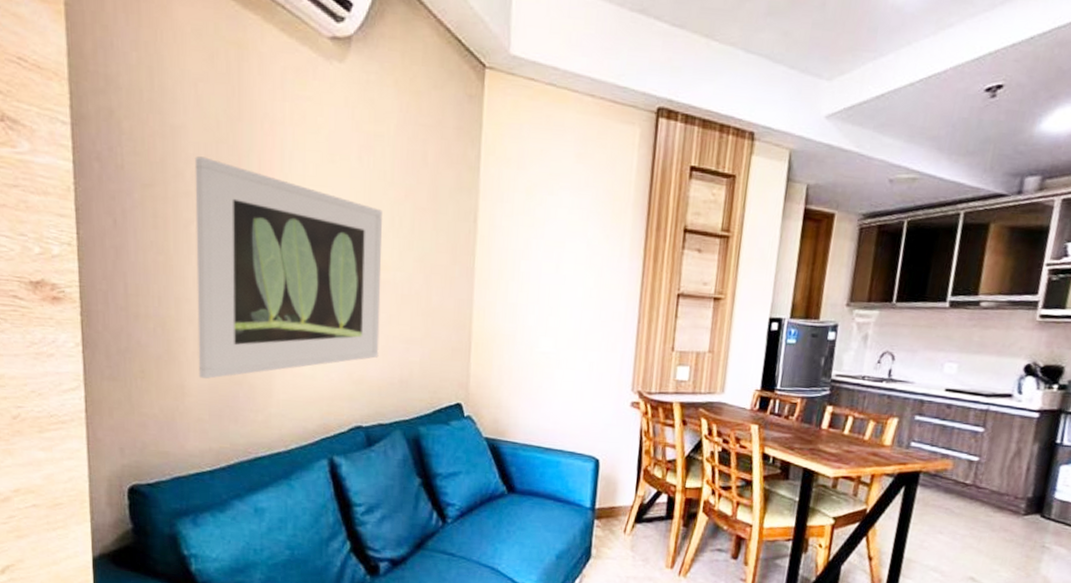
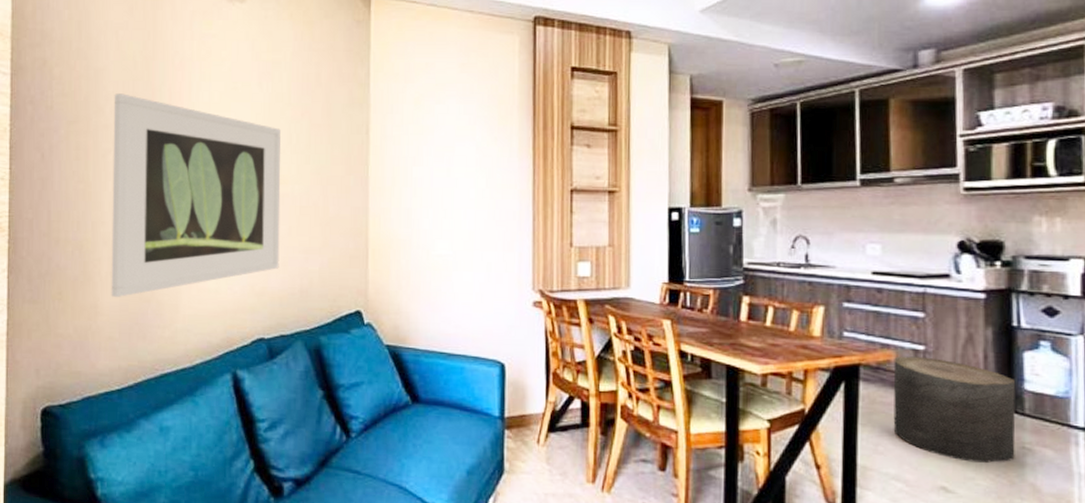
stool: none [939,465,1049,559] -> present [893,356,1016,464]

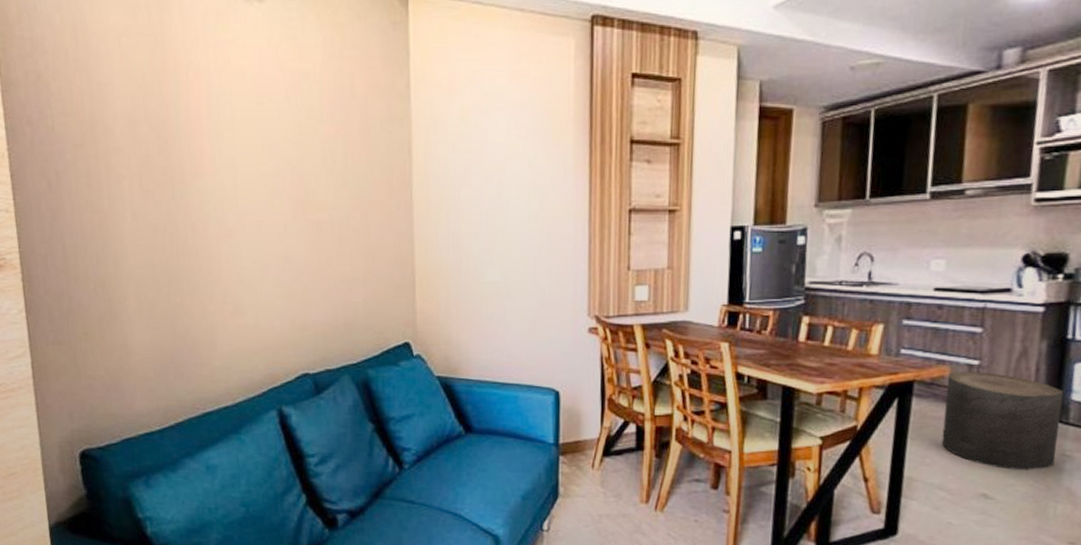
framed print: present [111,93,281,297] -> none [123,111,321,335]

